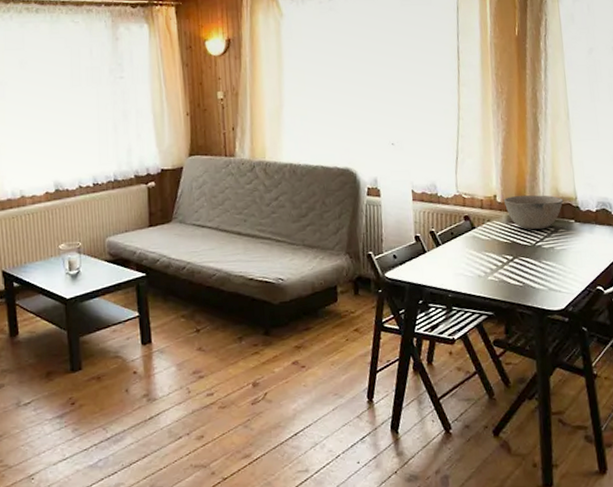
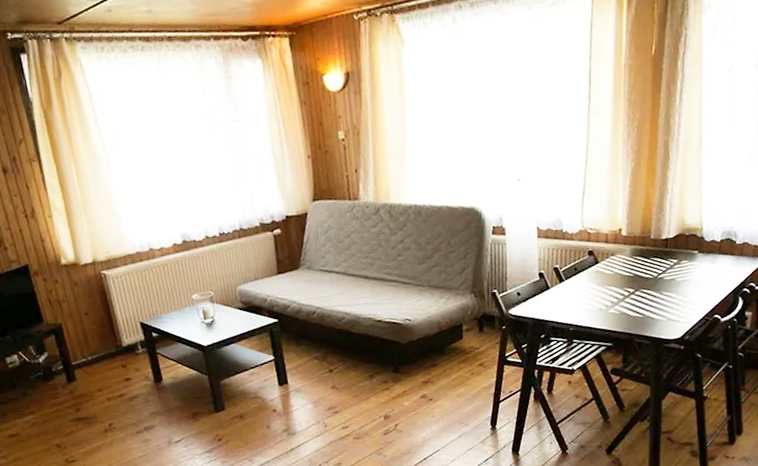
bowl: present [503,195,564,230] -> none [628,226,689,262]

